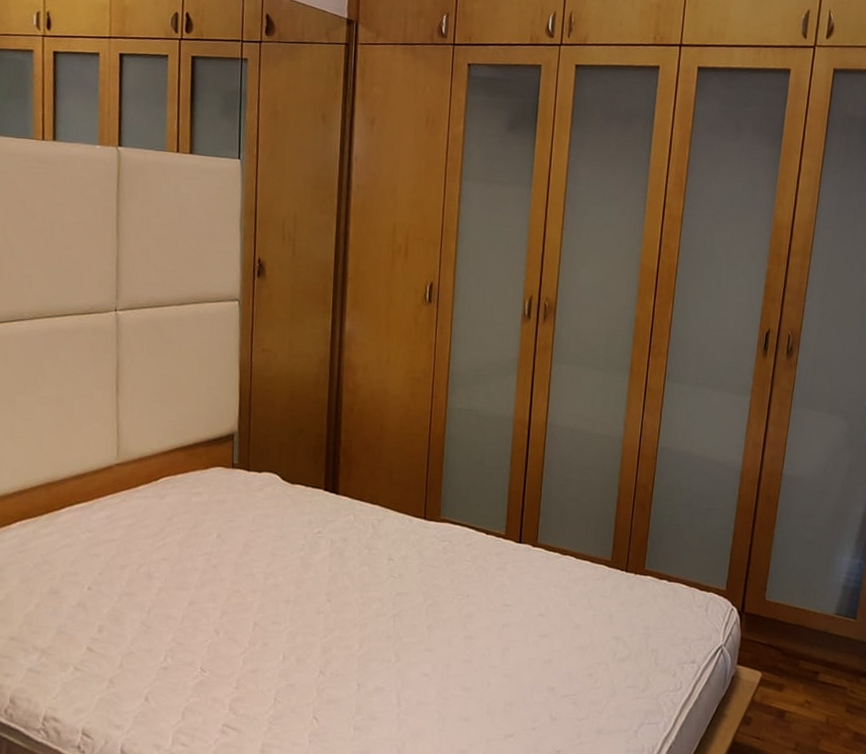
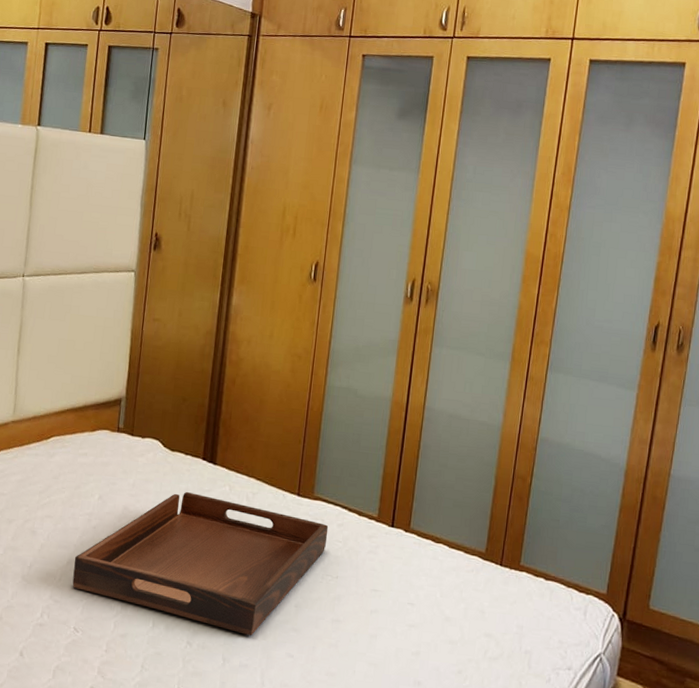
serving tray: none [195,523,457,659] -> present [72,491,329,636]

